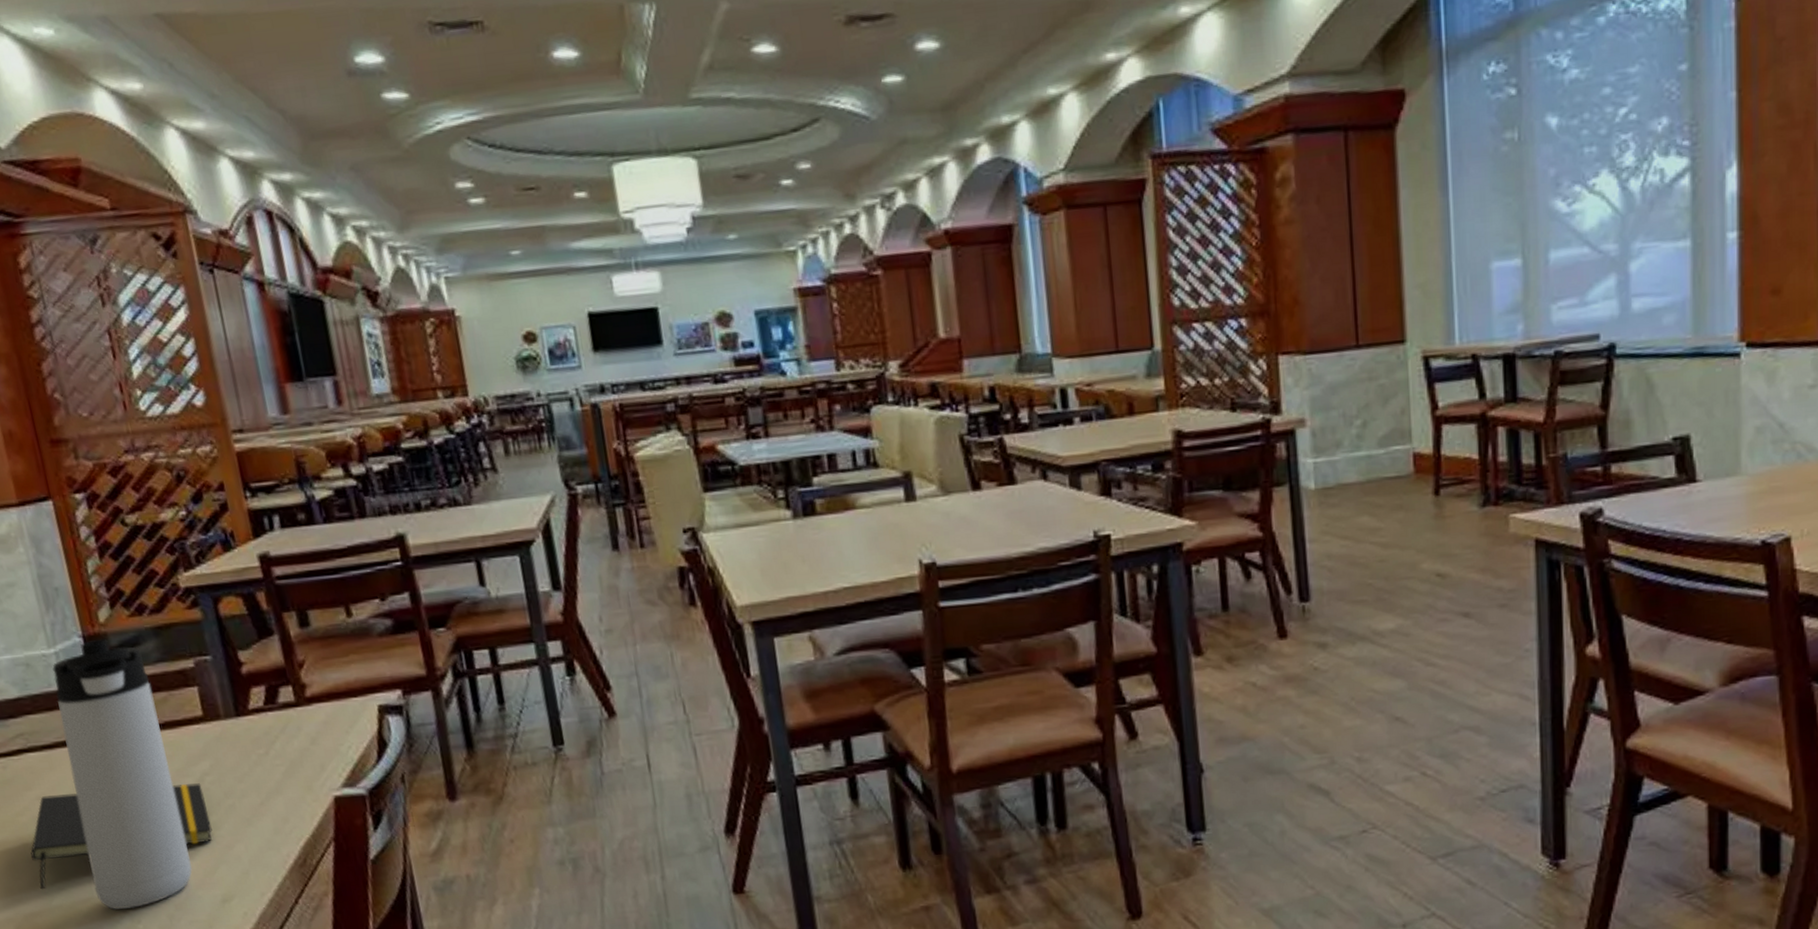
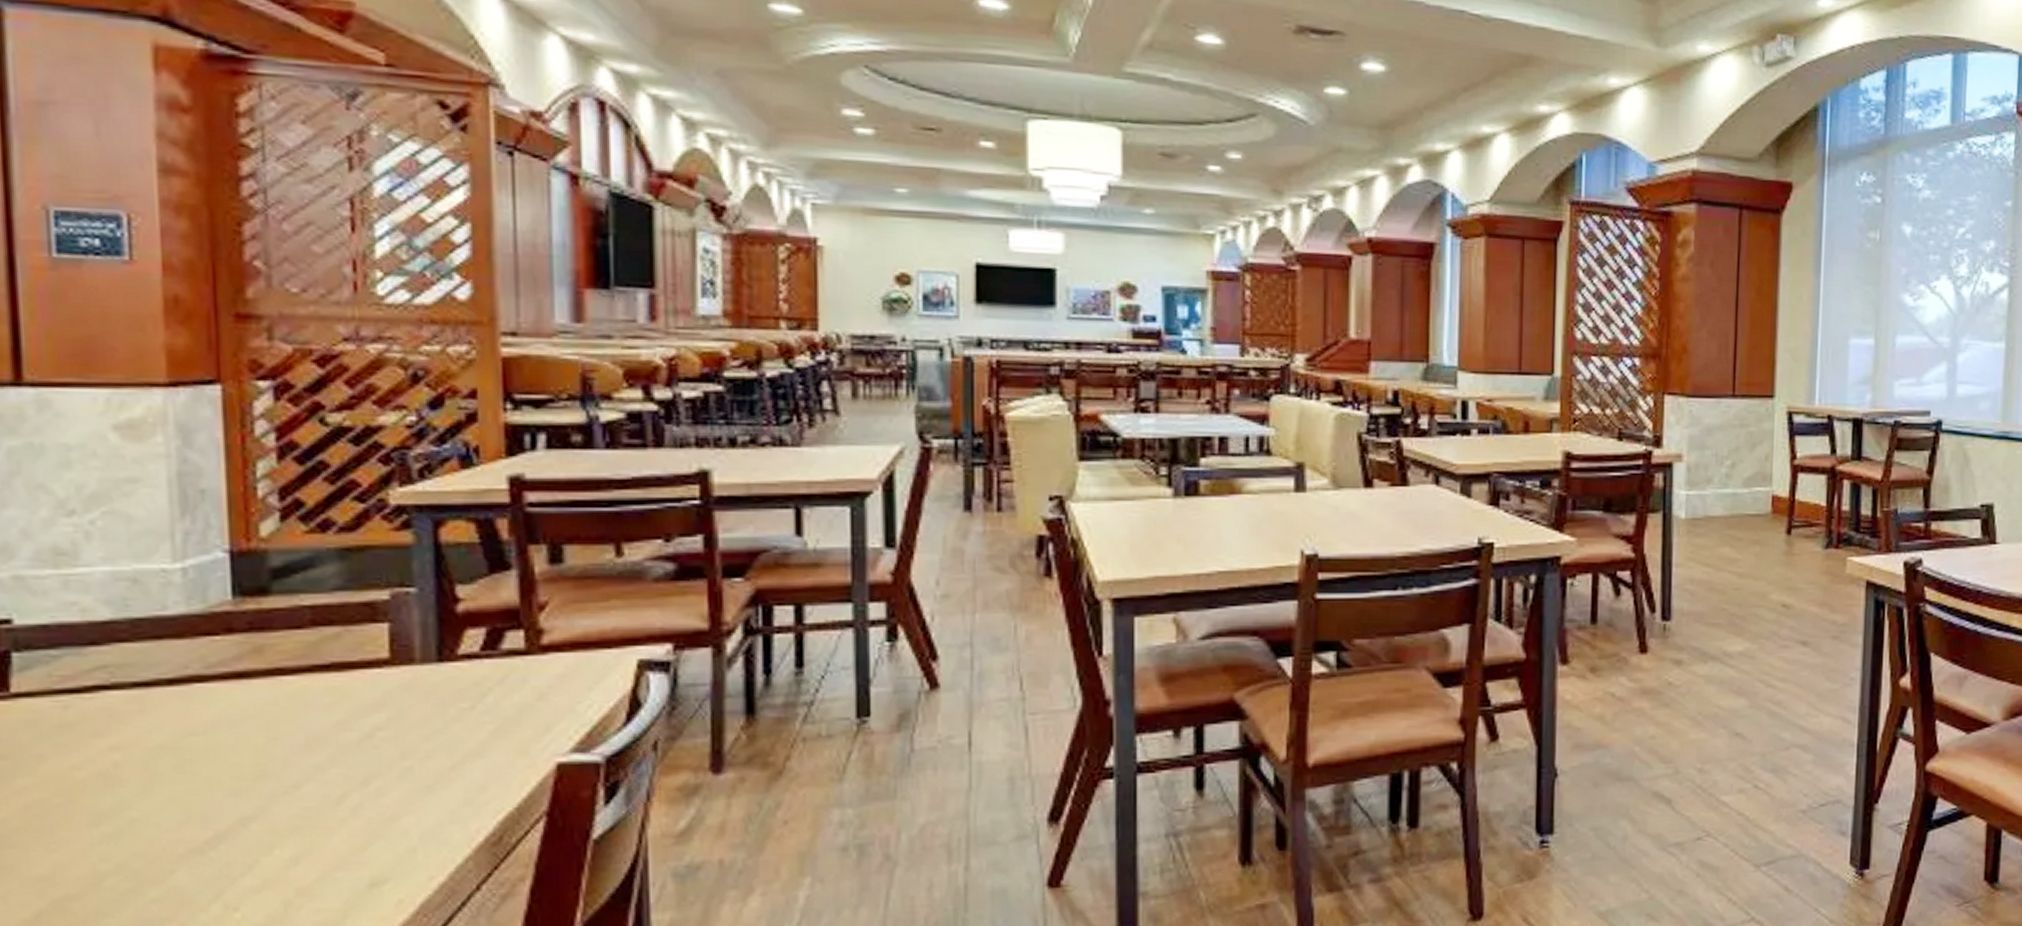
notepad: present [30,783,212,890] -> none [81,739,373,866]
thermos bottle: present [52,638,192,910] -> none [171,556,332,894]

